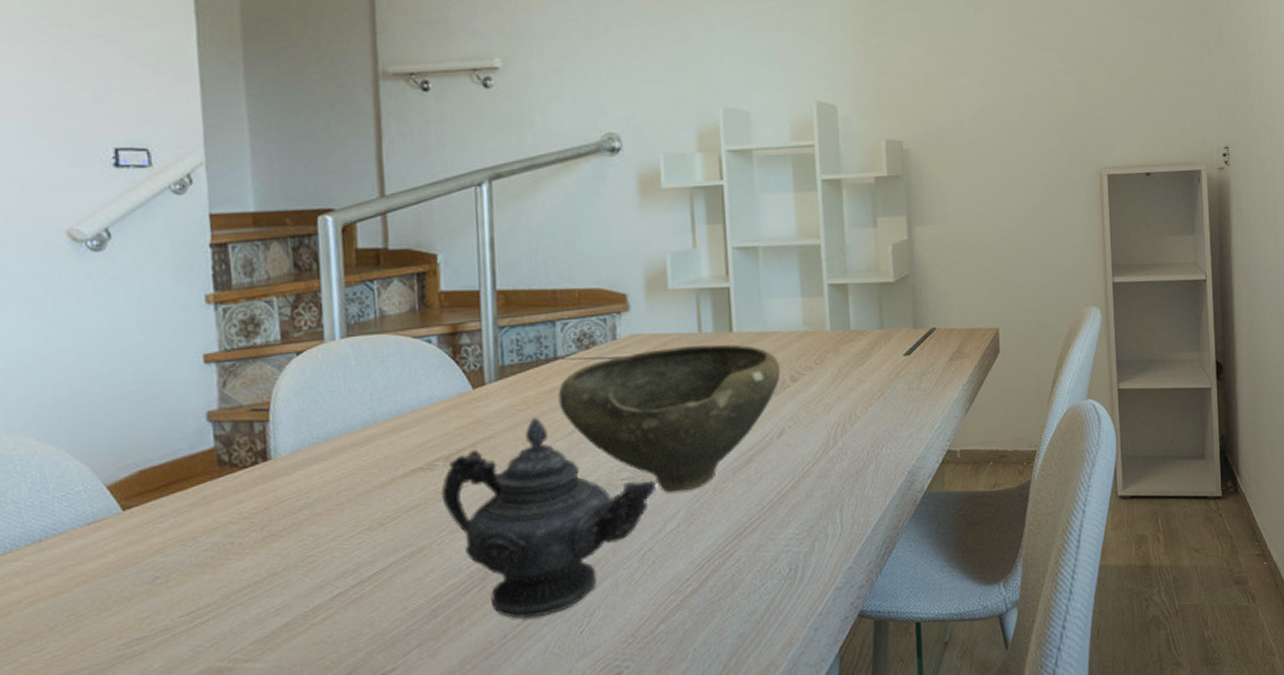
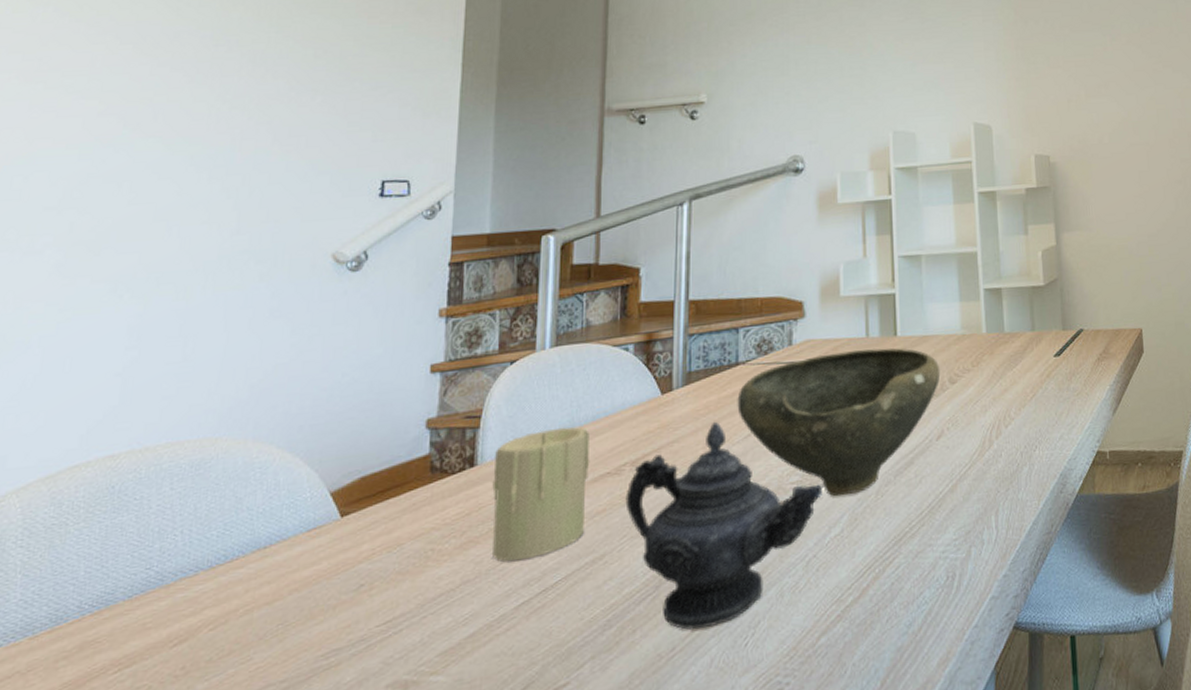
candle: none [290,421,399,555] -> present [492,426,591,562]

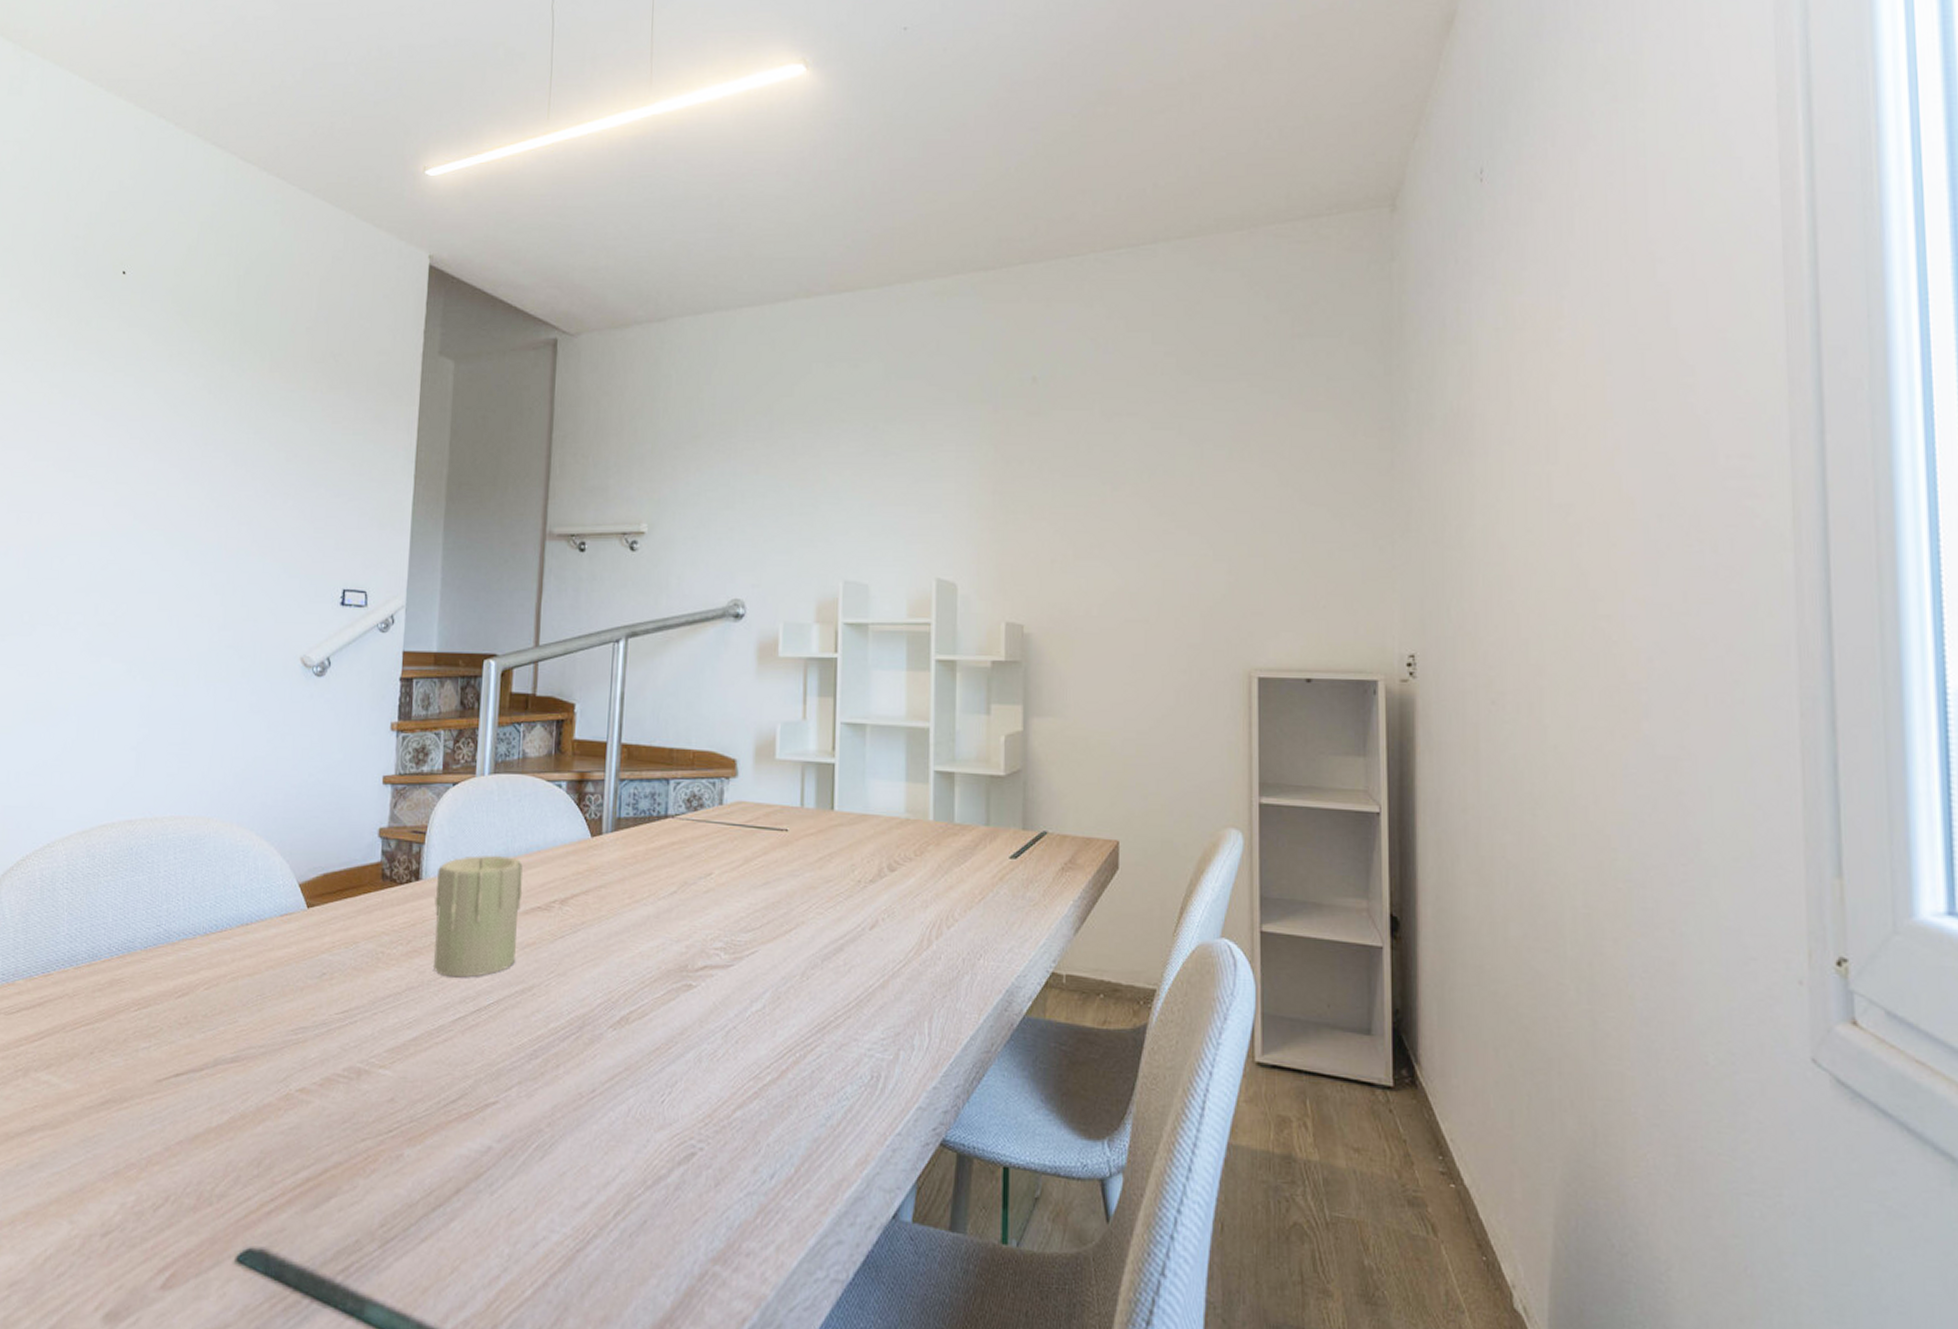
teapot: present [625,421,822,630] -> none [554,872,746,1078]
bowl: present [737,347,941,497] -> none [664,819,879,972]

